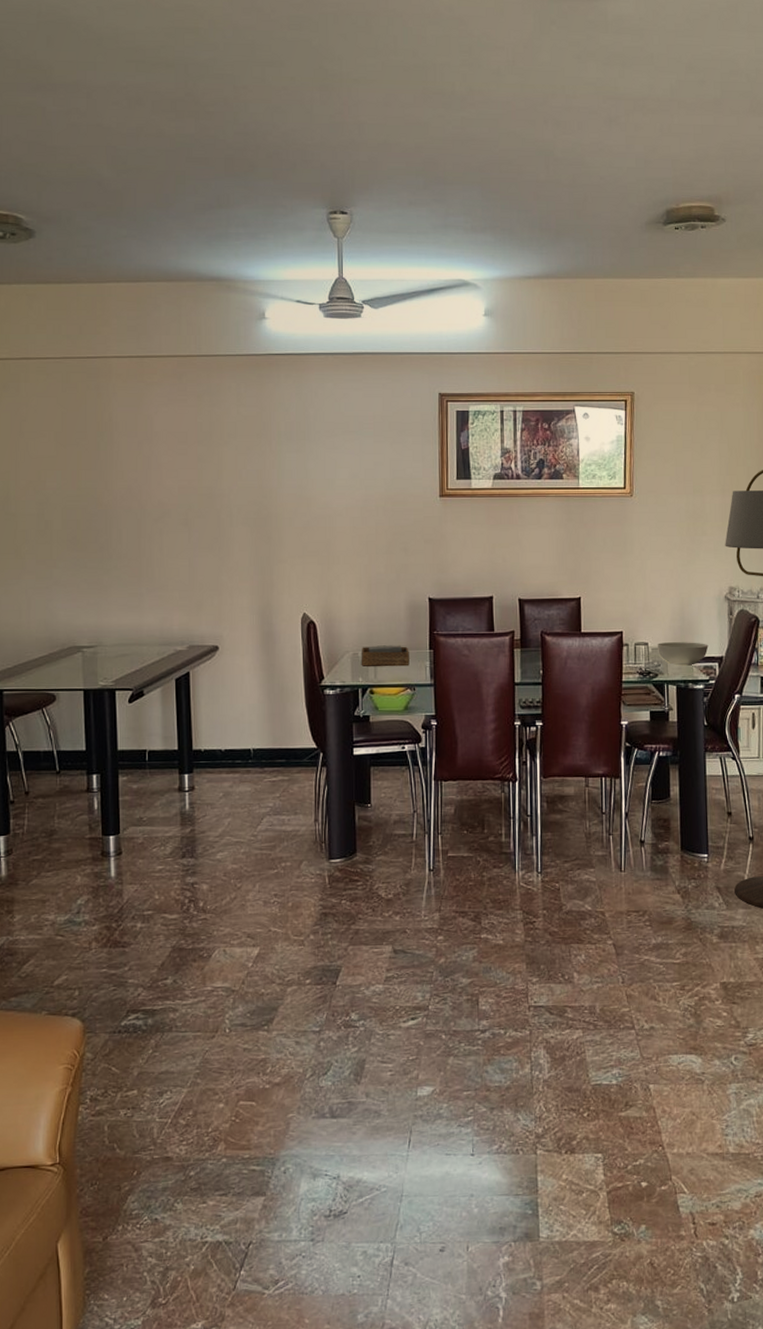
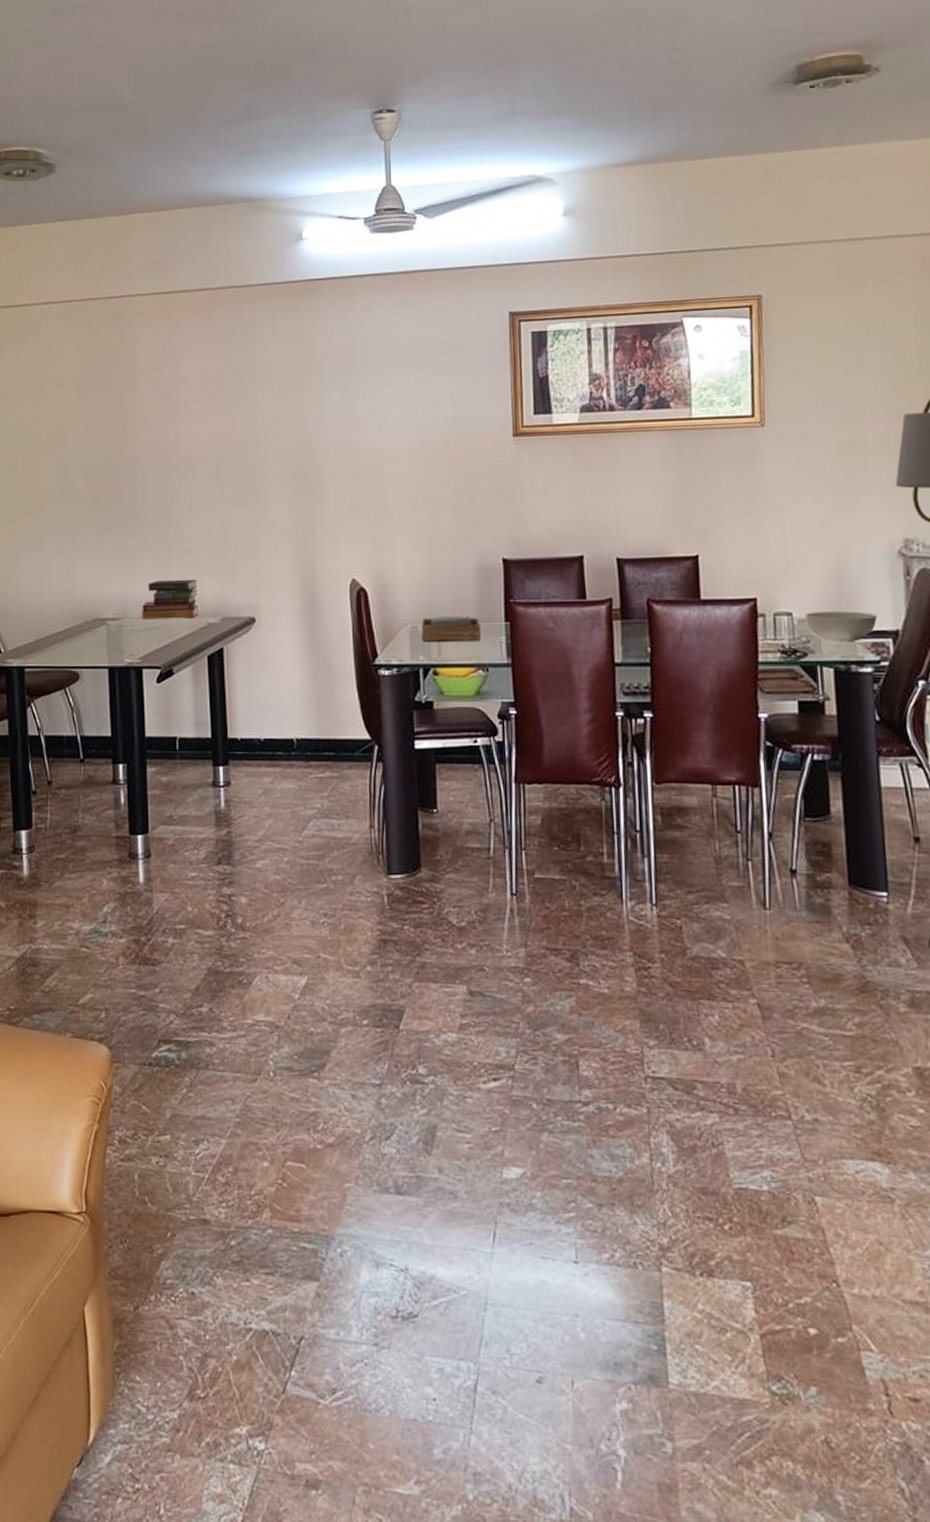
books: none [115,612,167,647] -> present [142,579,199,620]

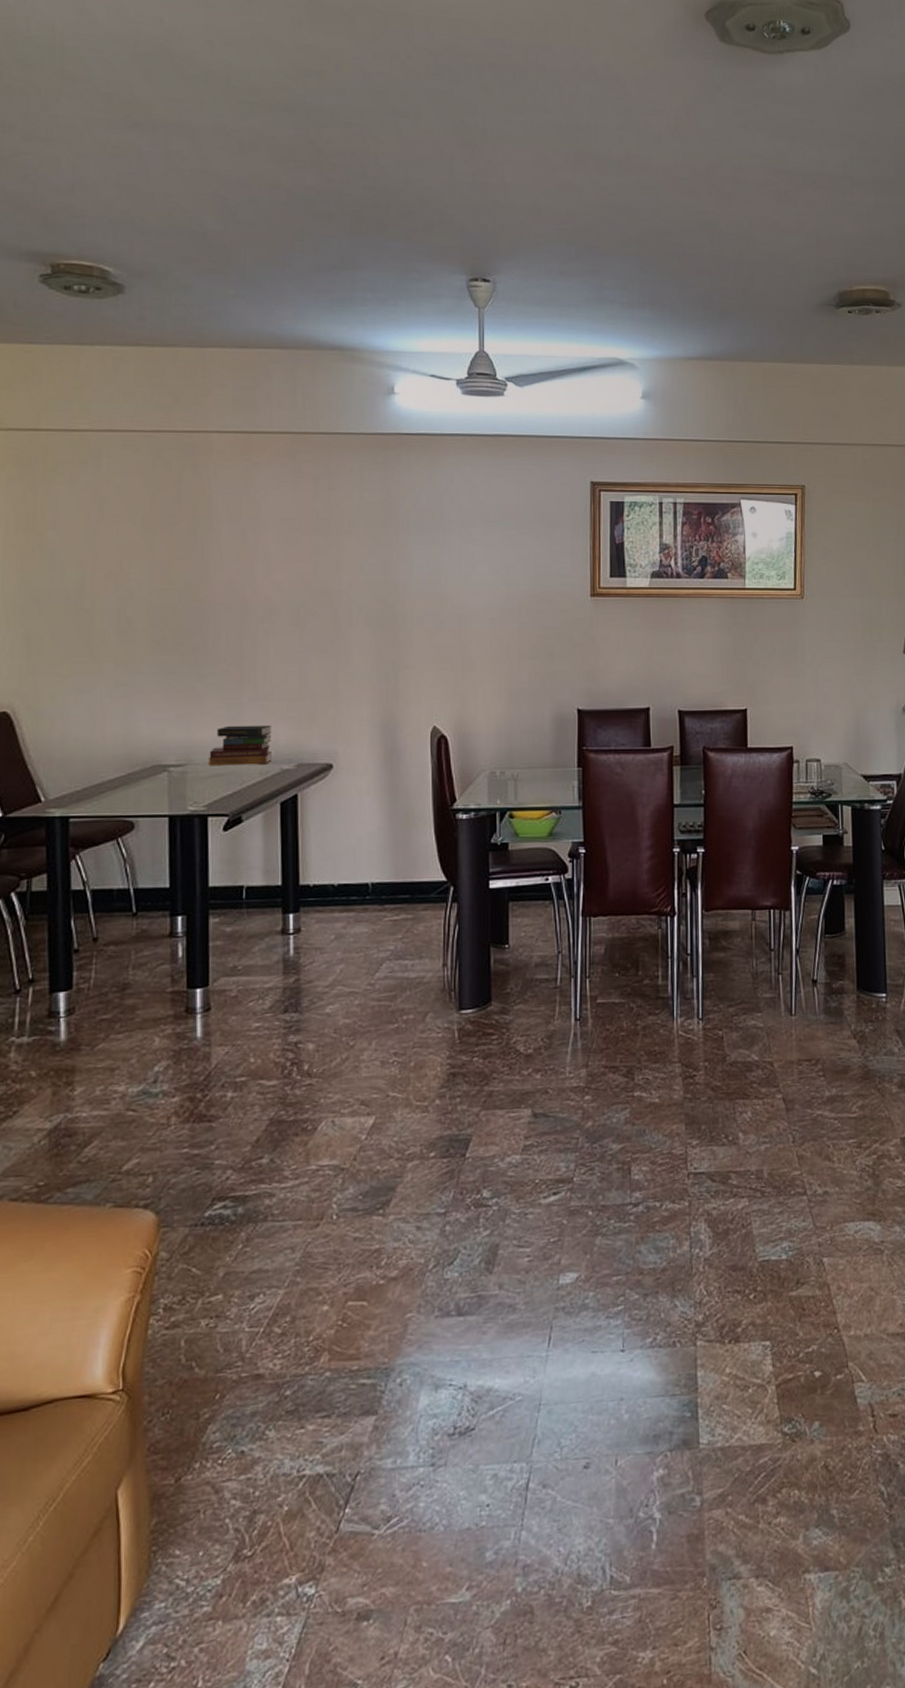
napkin holder: present [421,616,481,643] -> none [499,762,555,787]
bowl: present [804,611,878,642] -> none [830,758,886,784]

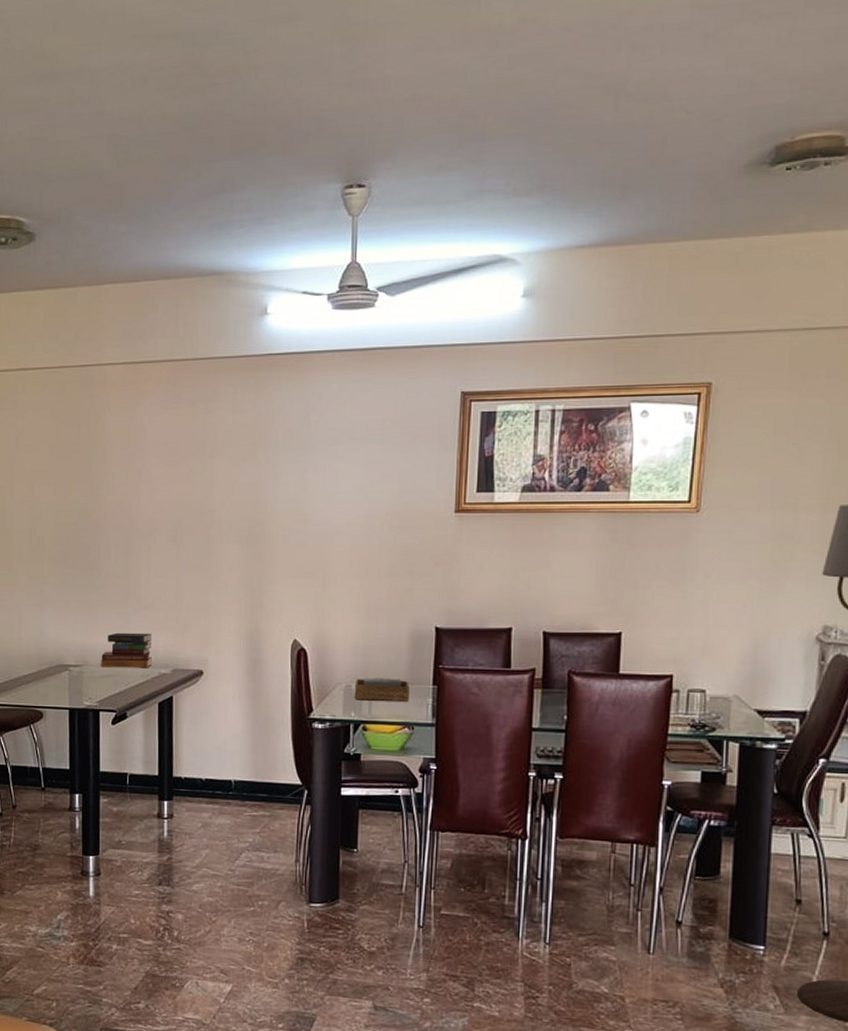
napkin holder: none [499,762,555,787] -> present [354,678,410,703]

